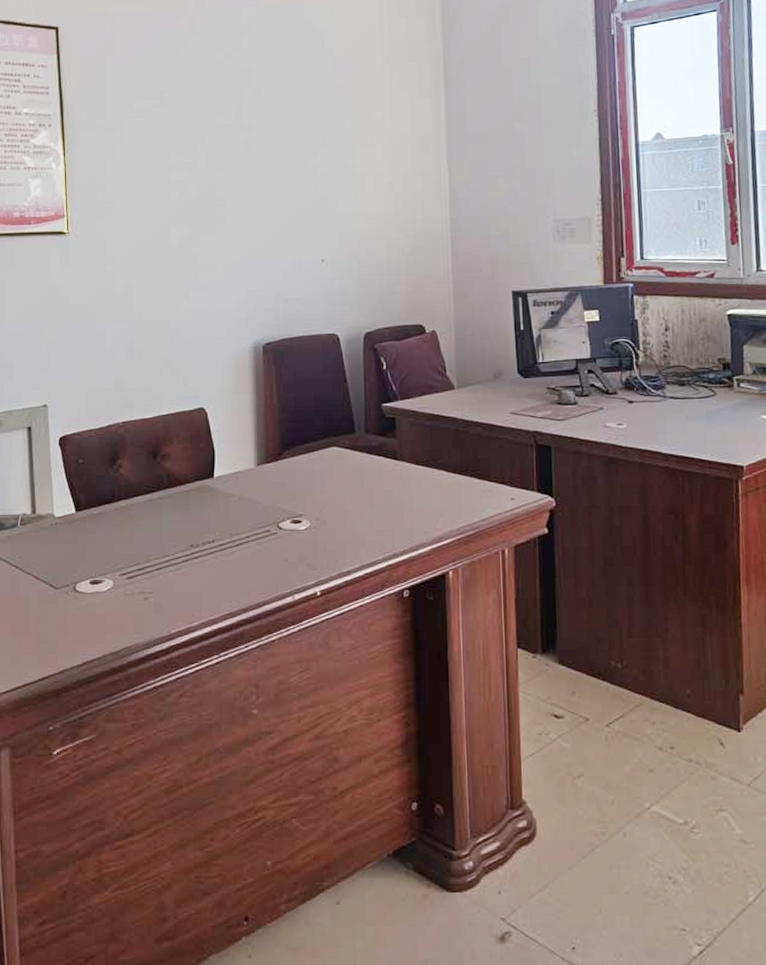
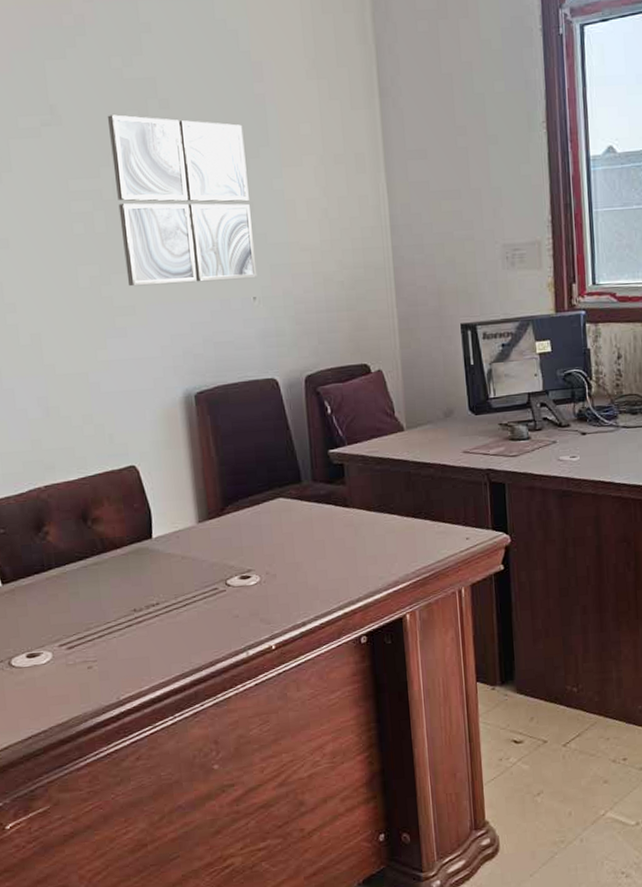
wall art: none [207,100,327,246] -> present [107,114,257,287]

